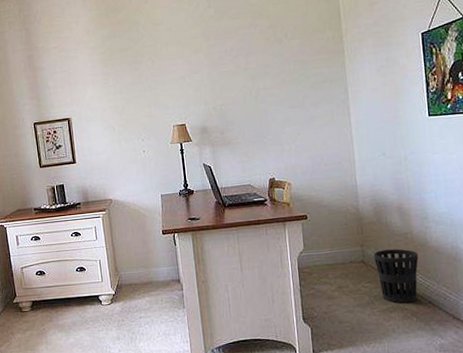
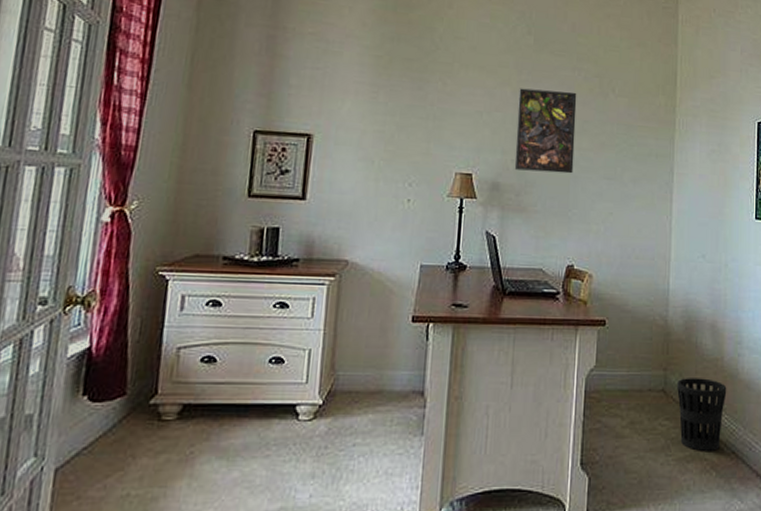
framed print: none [209,45,263,115] -> present [514,88,577,174]

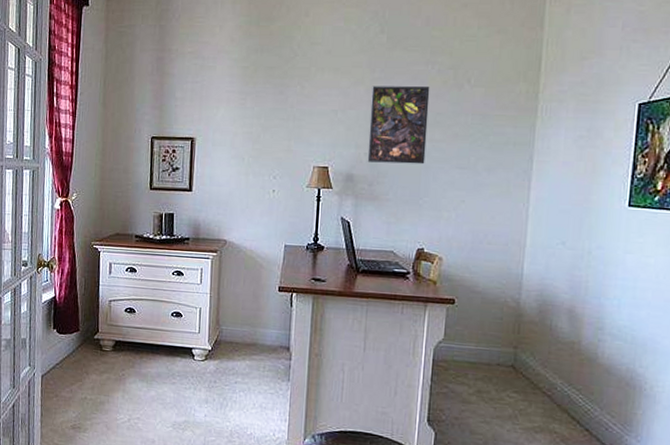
wastebasket: present [677,378,727,451] -> none [527,357,583,426]

